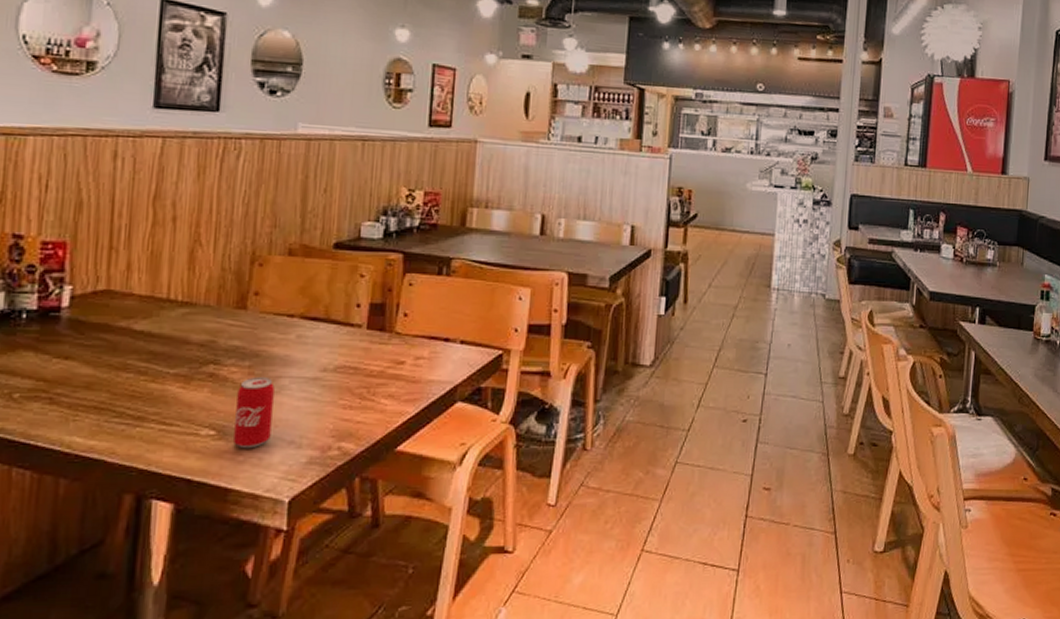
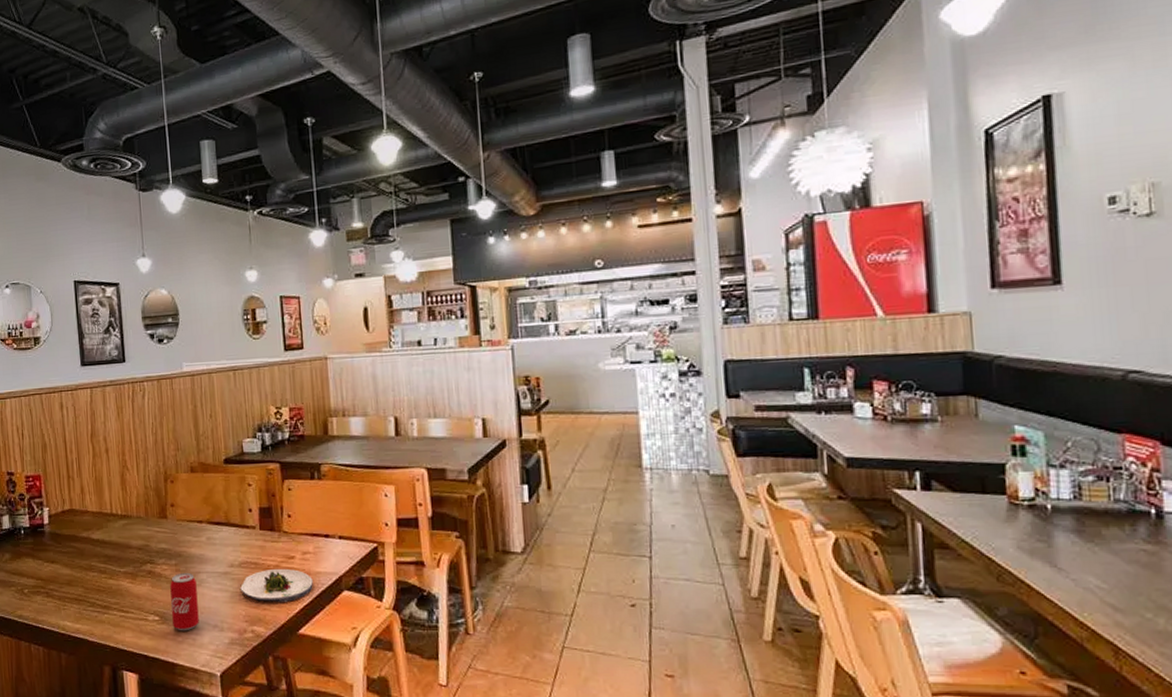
salad plate: none [331,374,423,415] -> present [240,568,313,603]

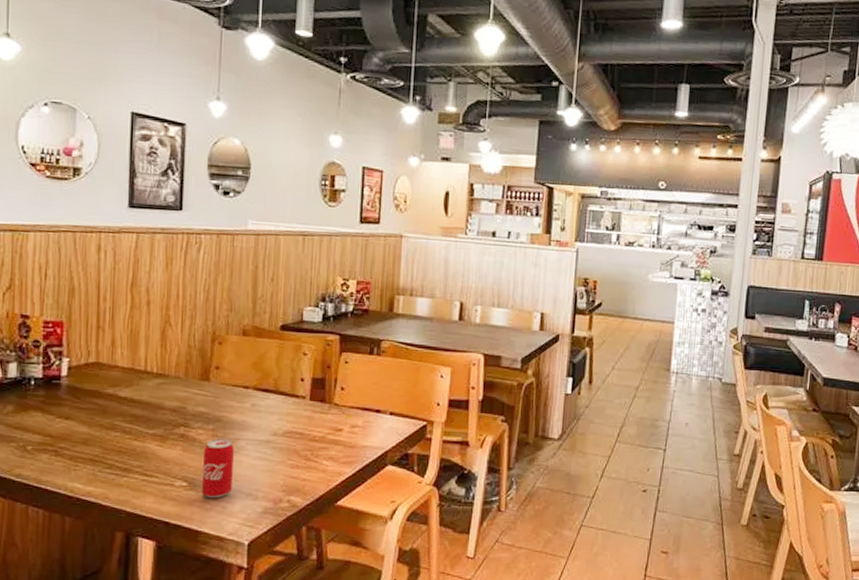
salad plate: present [240,568,313,603] -> none [281,440,358,475]

